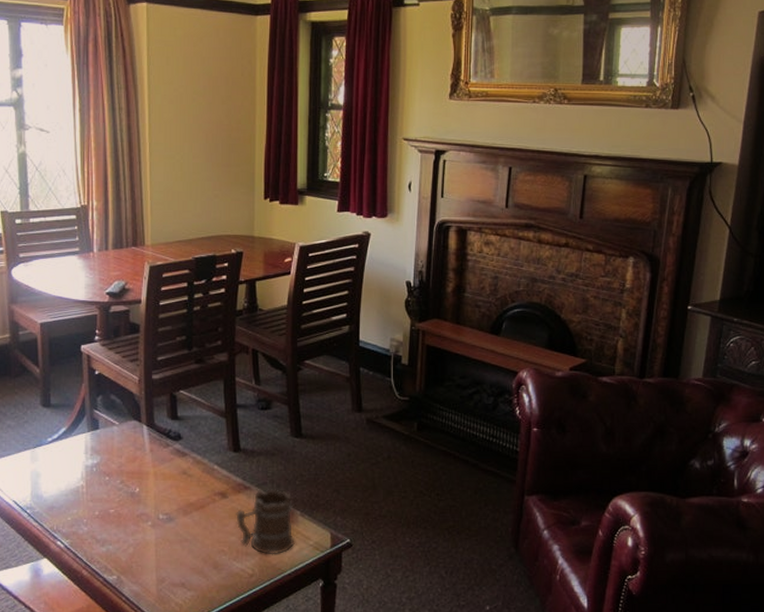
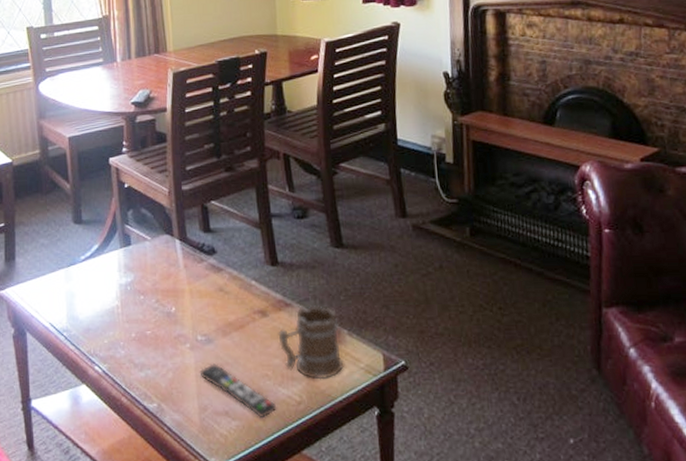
remote control: none [159,540,231,589] -> present [199,364,277,419]

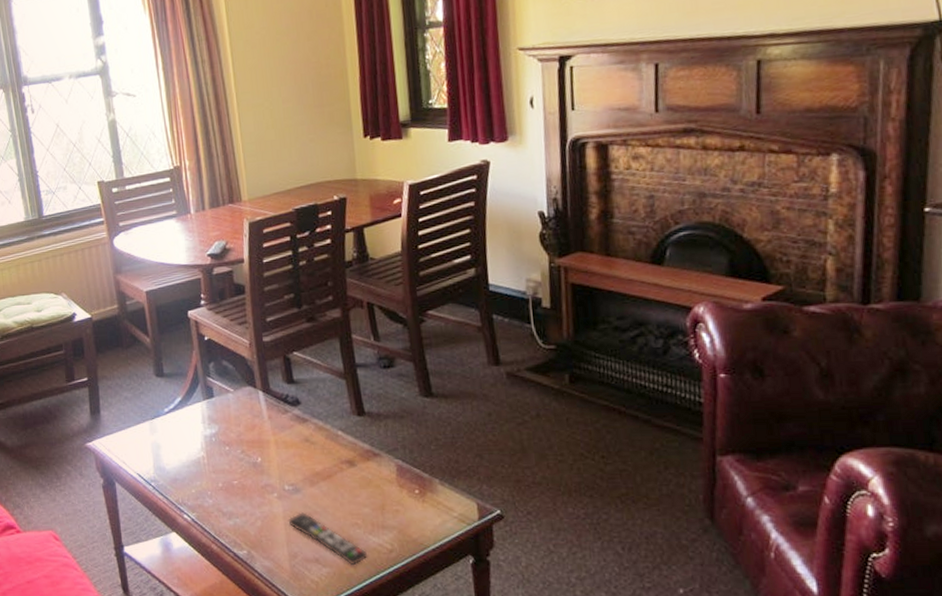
mug: present [278,305,344,380] -> none [367,455,436,529]

